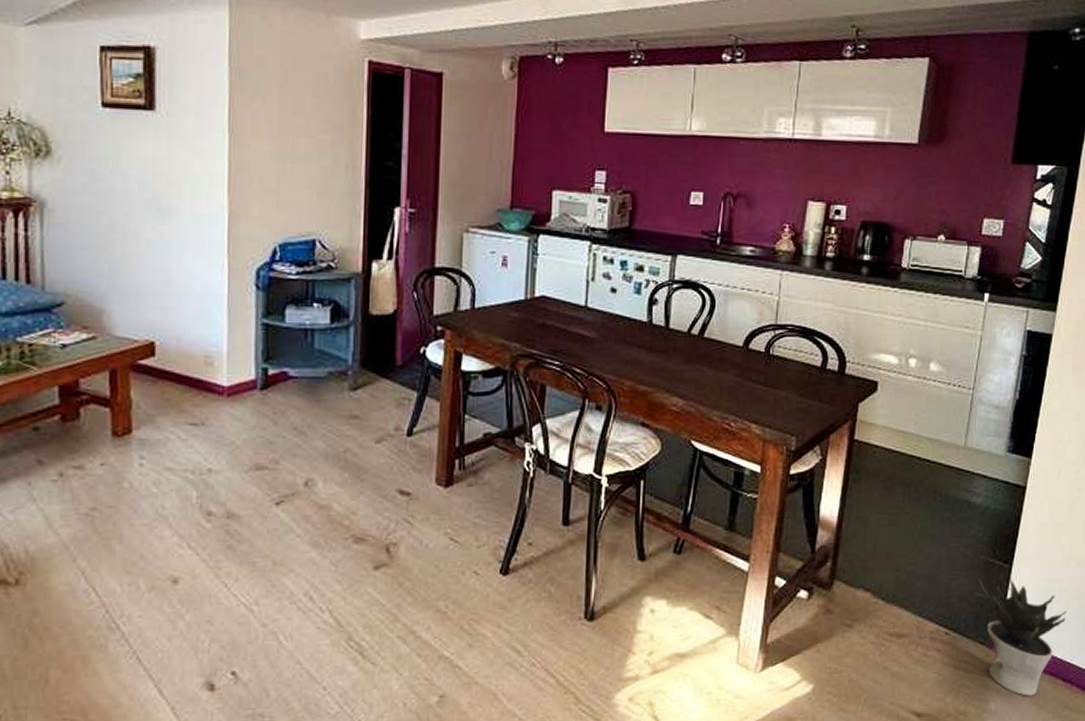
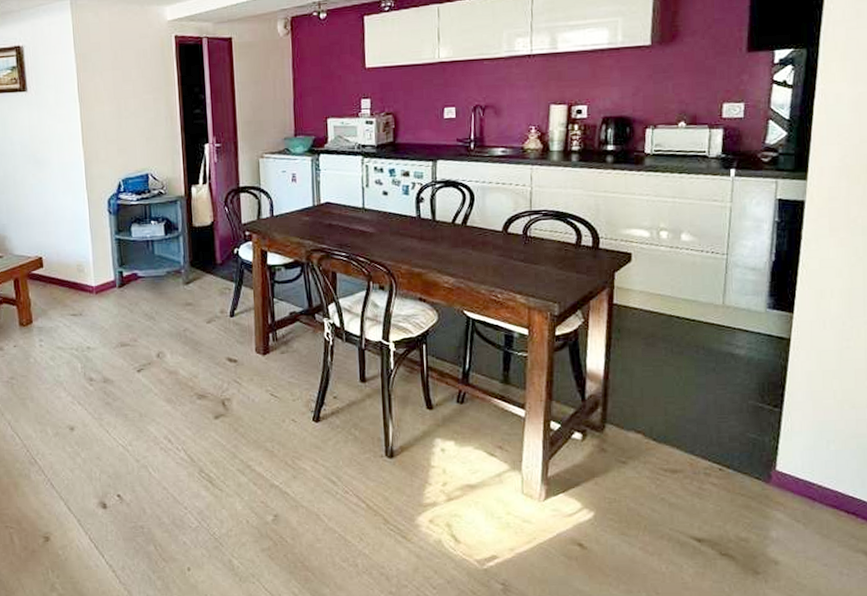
potted plant: present [979,574,1067,696] -> none [749,417,845,526]

